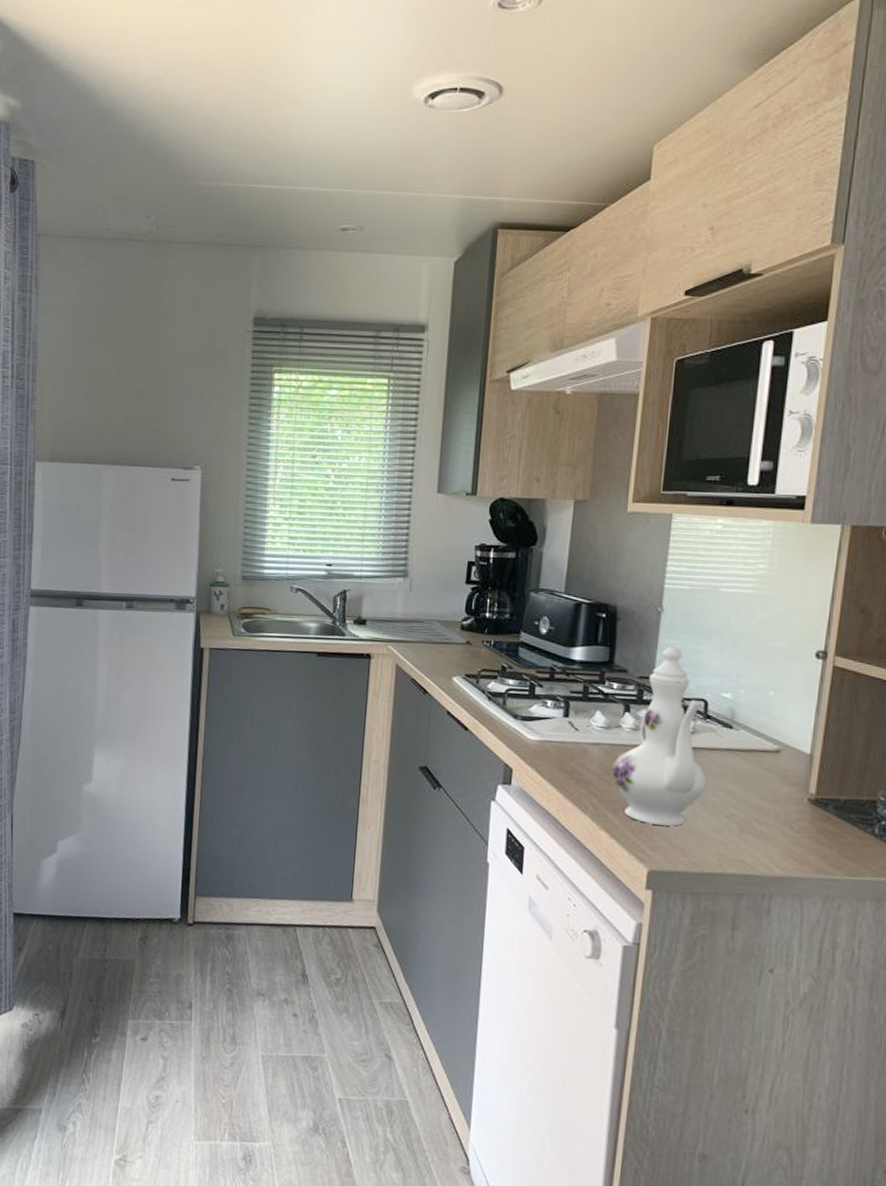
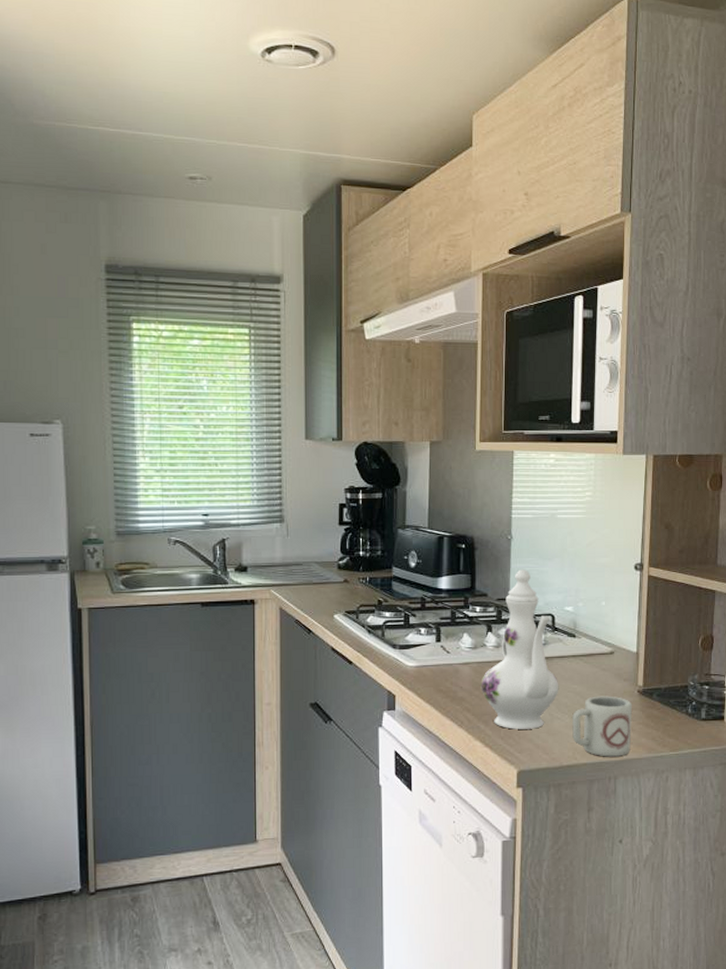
cup: none [719,798,801,873] -> present [572,696,633,757]

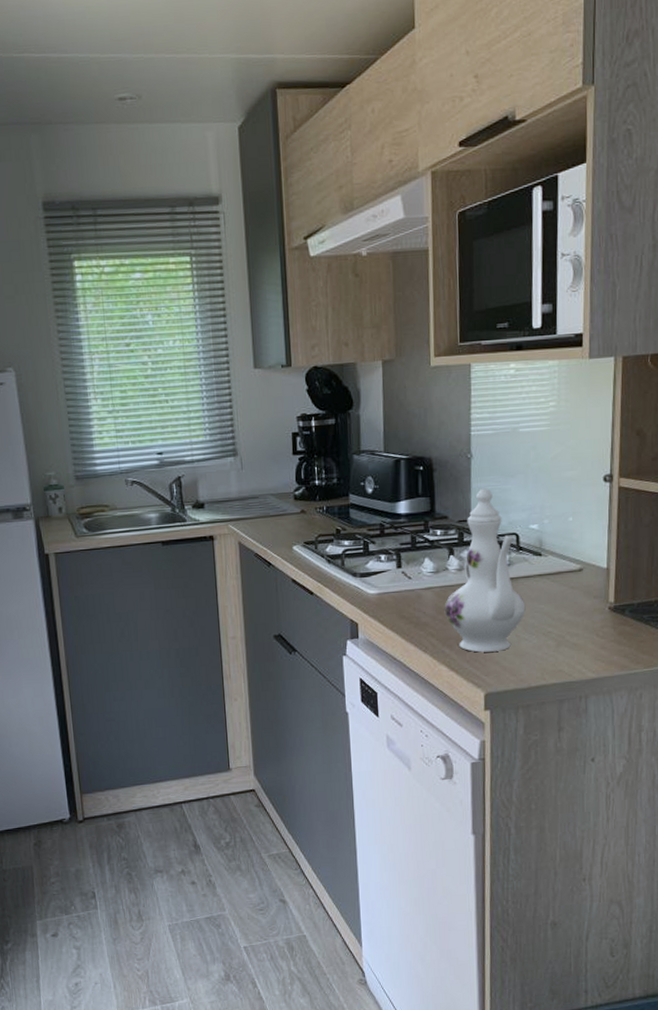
cup: present [572,696,633,757] -> none [540,614,604,676]

